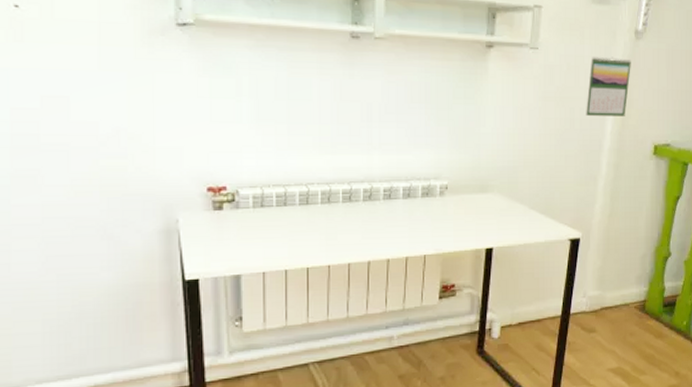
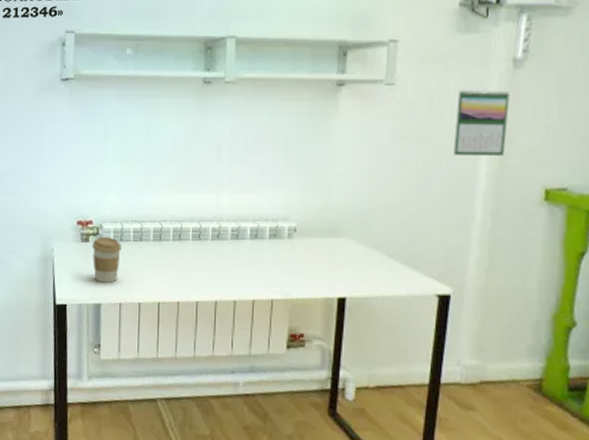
coffee cup: none [227,203,262,252] -> present [92,236,121,283]

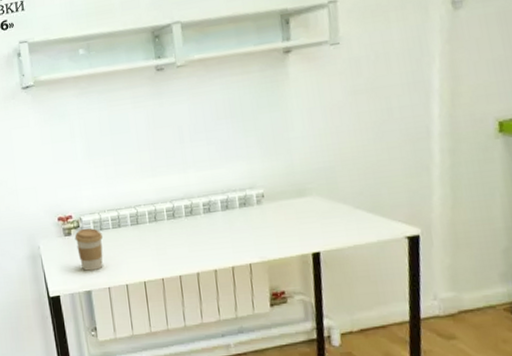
calendar: present [453,89,510,156] -> none [402,33,455,102]

